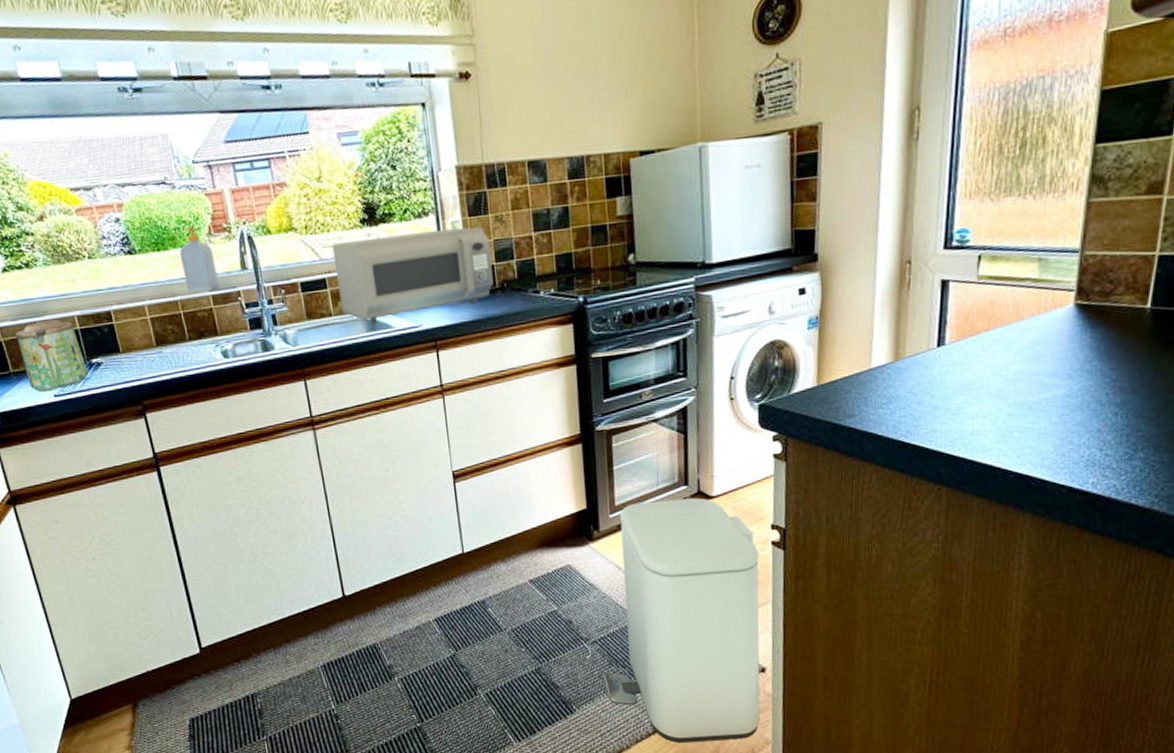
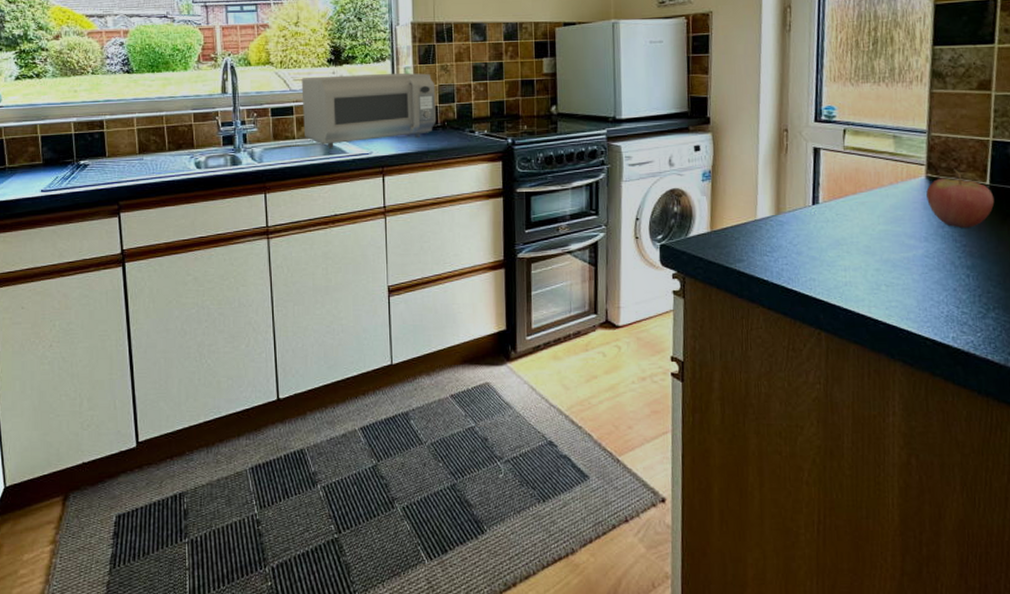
canister: present [15,319,89,392] -> none [17,124,76,186]
soap bottle: present [179,226,220,293] -> none [170,54,202,110]
pedal bin: present [603,497,760,743] -> none [513,326,660,571]
fruit: none [1074,292,1155,361] -> present [926,169,995,228]

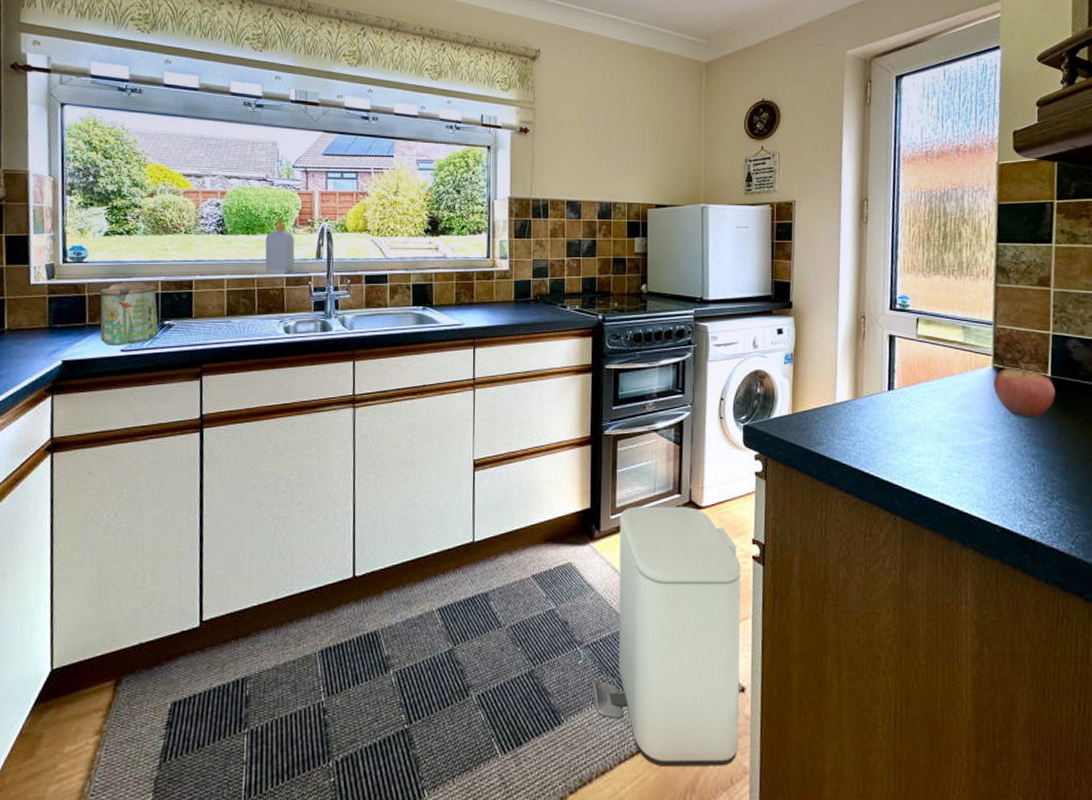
canister: none [17,124,76,186] -> present [100,282,159,346]
soap bottle: none [170,54,202,110] -> present [265,217,295,273]
microwave: present [301,73,437,148] -> none [396,246,530,318]
pedal bin: none [513,326,660,571] -> present [592,506,741,766]

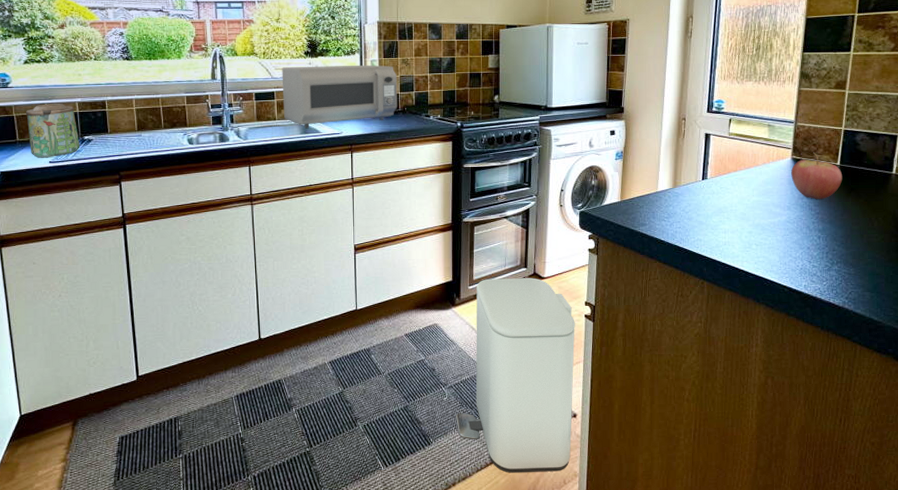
soap bottle: present [265,217,295,273] -> none [166,44,194,93]
microwave: none [396,246,530,318] -> present [282,65,398,128]

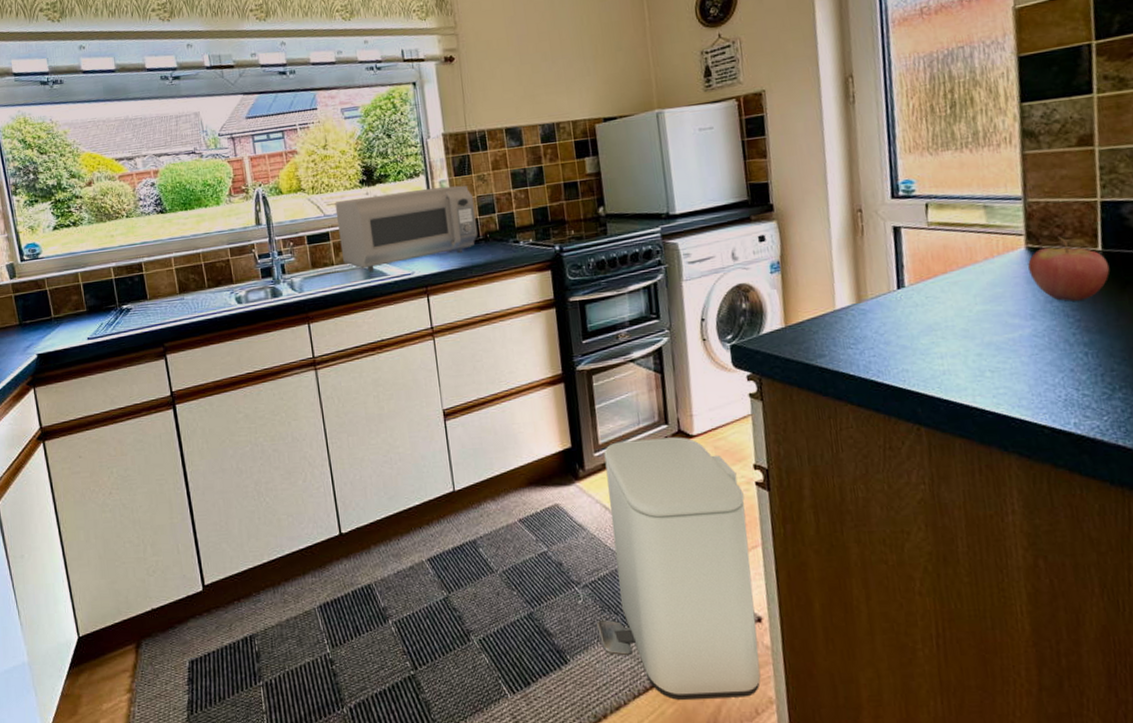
canister: present [26,104,80,158] -> none [59,270,119,335]

